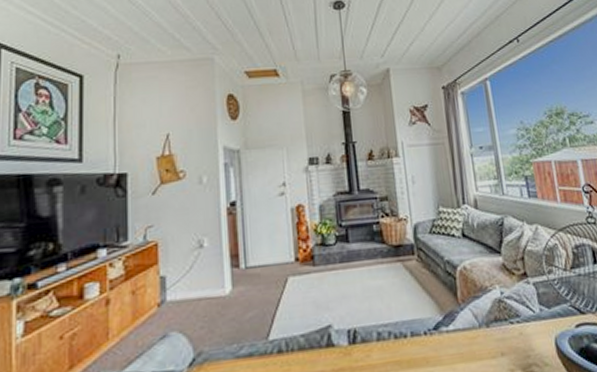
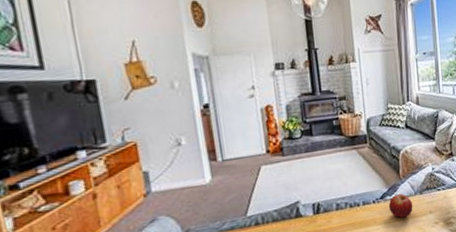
fruit: none [444,323,478,359] -> present [388,193,413,218]

